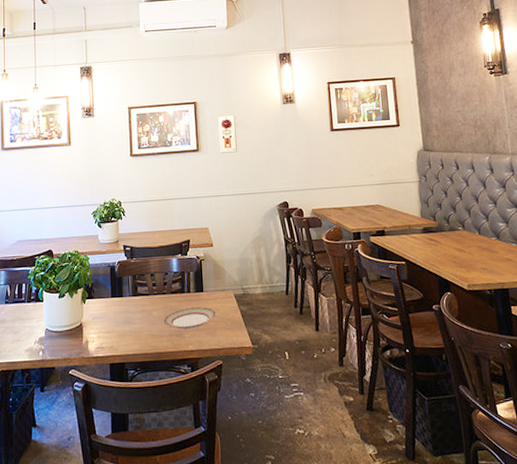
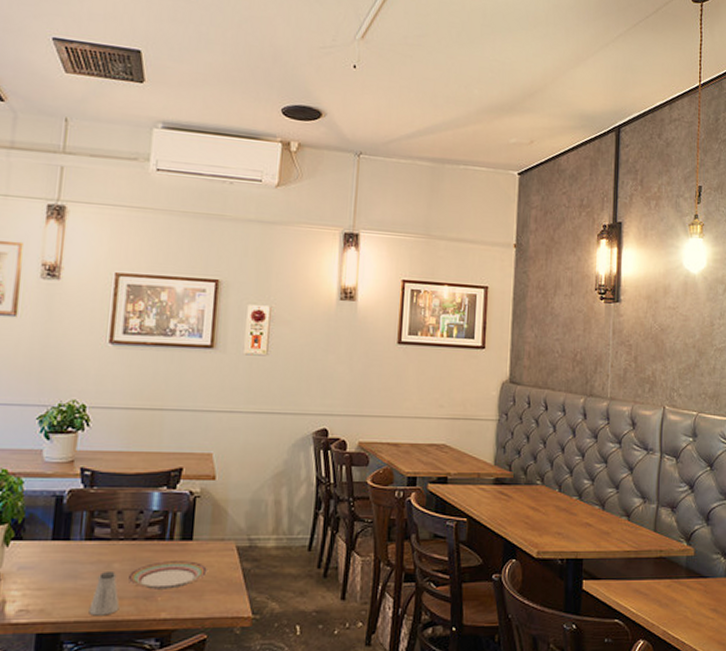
saltshaker: none [141,318,161,350] -> present [89,572,120,616]

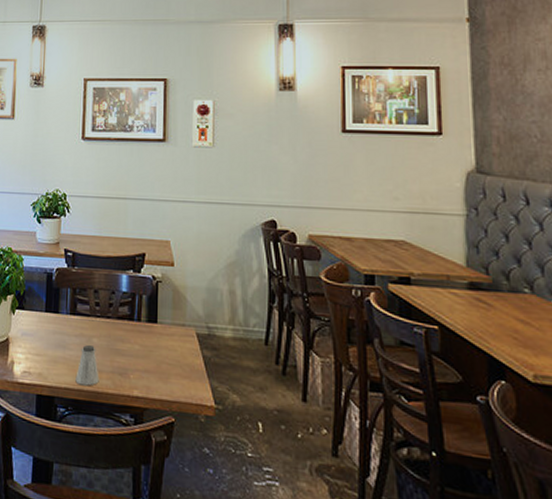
plate: present [127,561,207,590] -> none [105,340,171,369]

